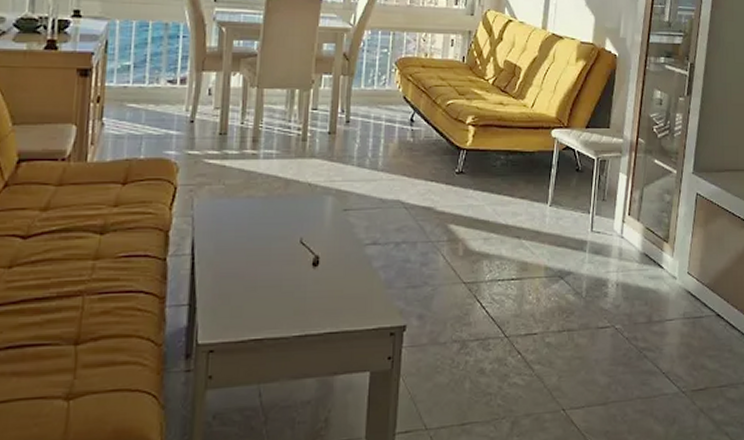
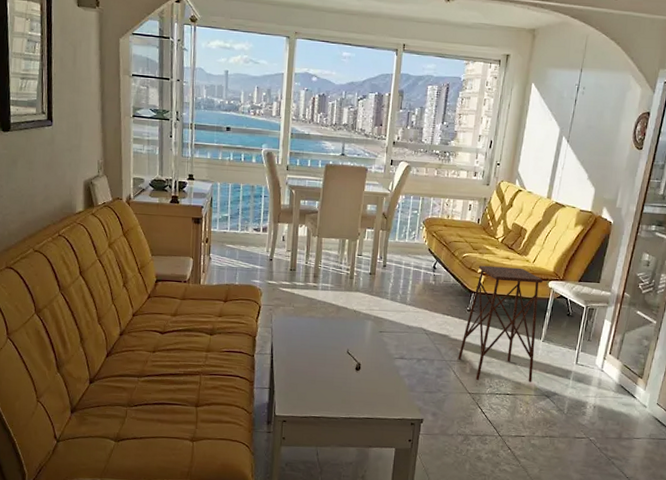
side table: none [447,114,544,265] -> present [458,265,543,382]

